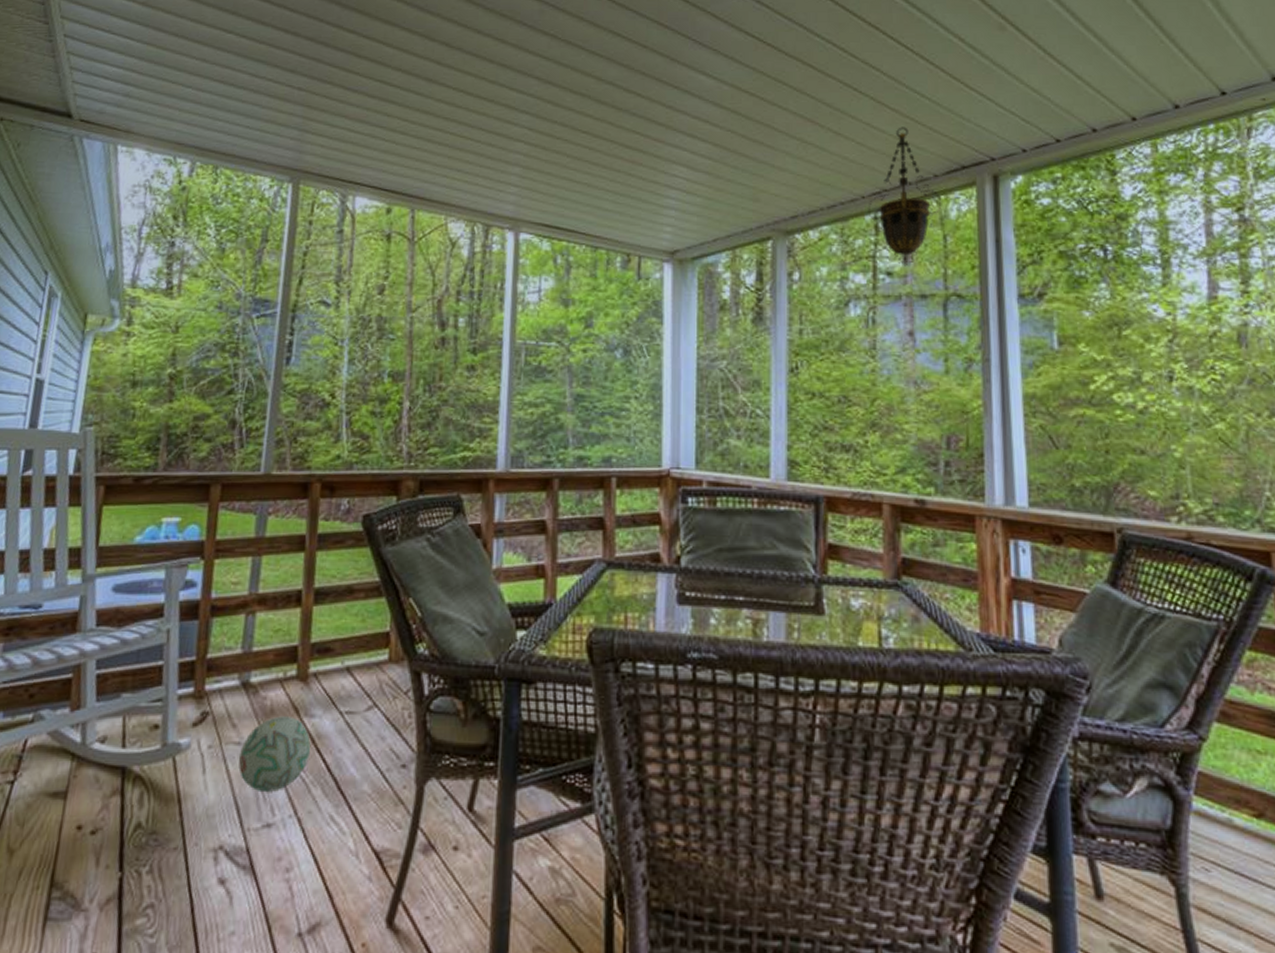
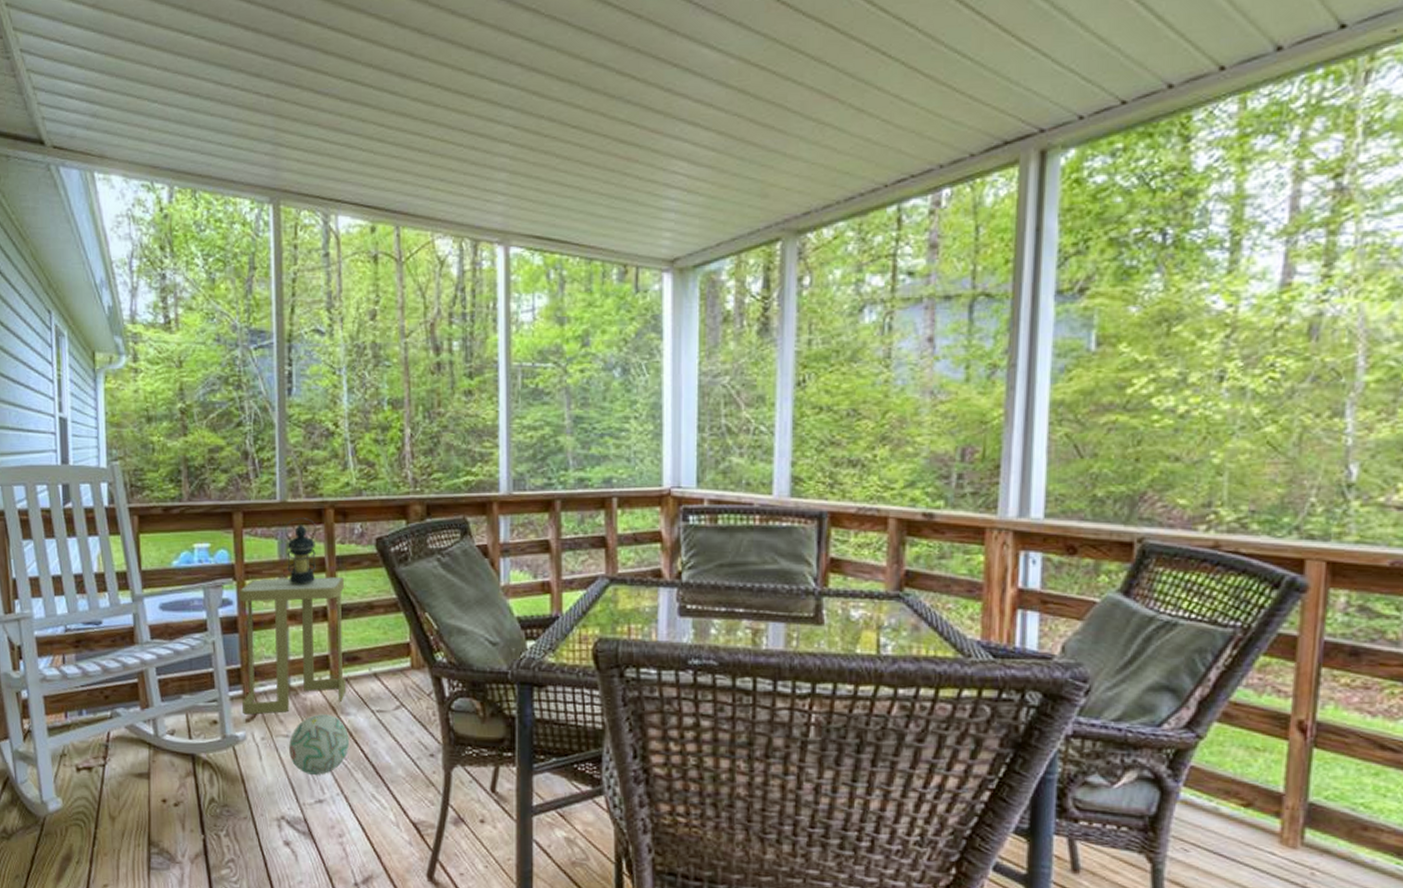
side table: none [190,556,324,717] -> present [239,577,347,715]
lantern: none [263,491,300,567] -> present [285,518,317,586]
hanging lantern: present [867,127,942,266] -> none [890,96,977,264]

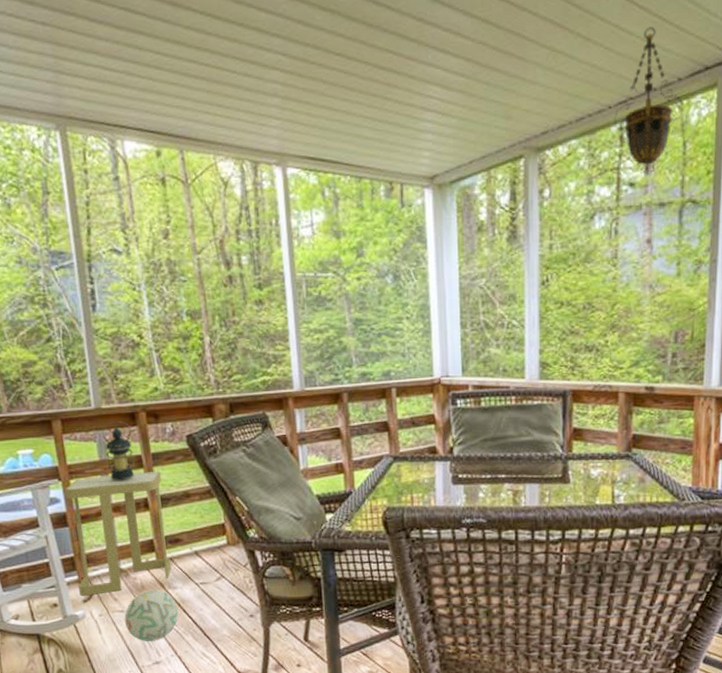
hanging lantern: none [890,96,977,264] -> present [614,26,684,176]

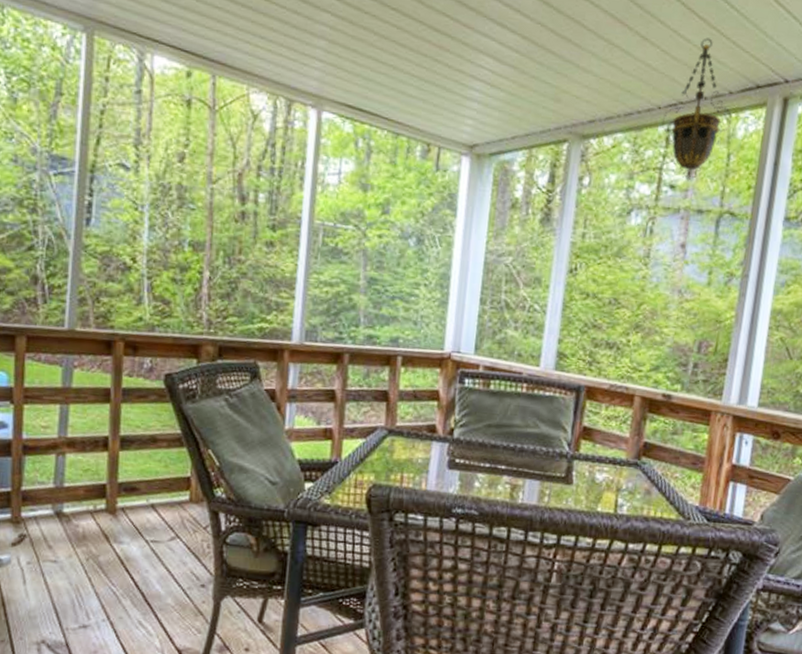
side table: present [65,472,172,596] -> none [9,404,128,539]
lantern: present [102,421,134,482] -> none [70,347,105,415]
ball: present [124,590,178,641] -> none [56,541,120,601]

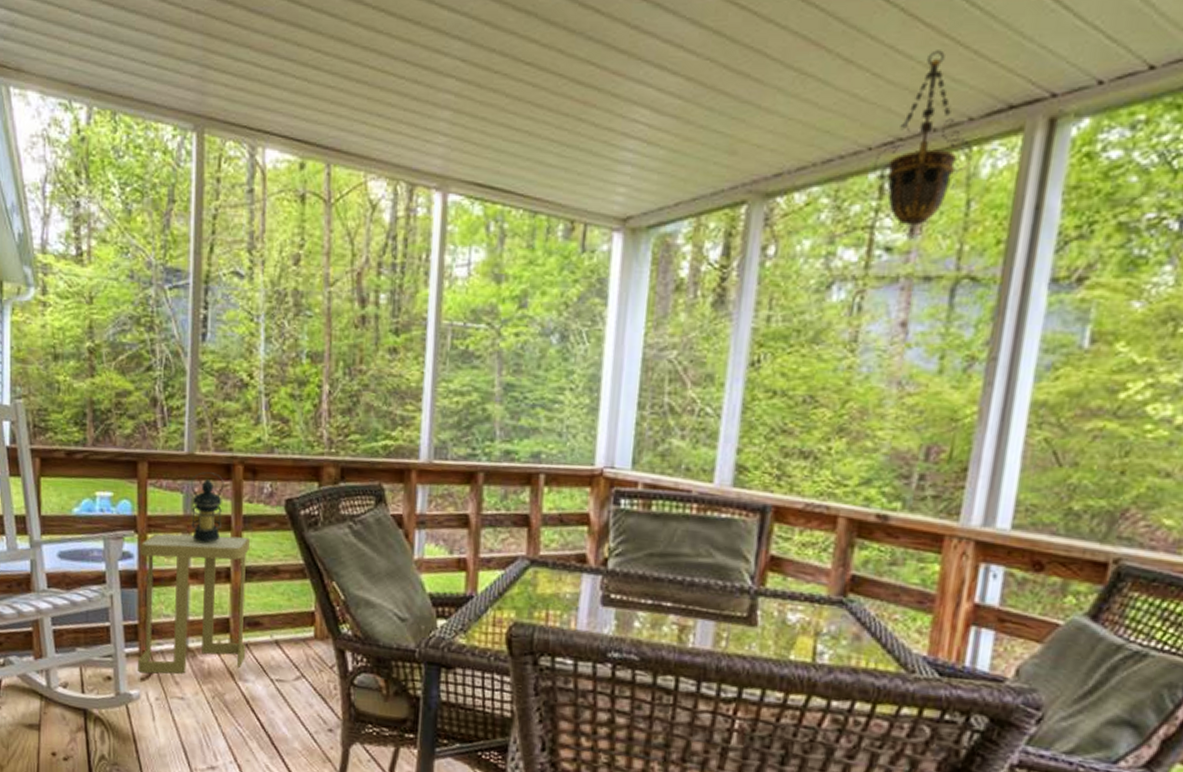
side table: none [9,404,128,539] -> present [138,533,250,674]
lantern: none [70,347,105,415] -> present [191,472,224,544]

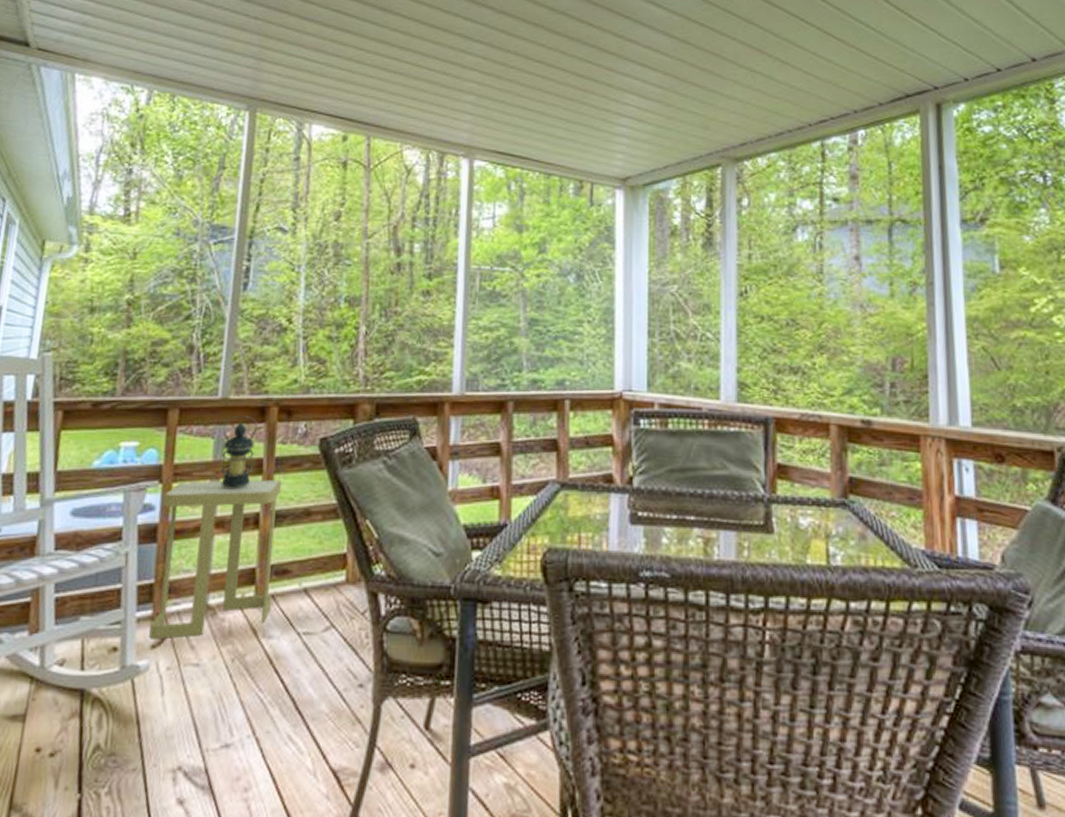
hanging lantern: present [873,50,974,240] -> none [814,56,887,193]

